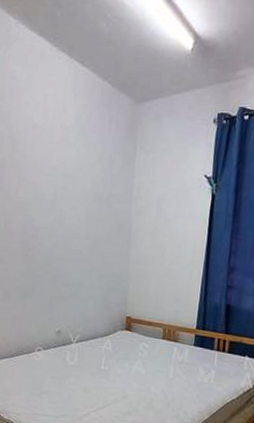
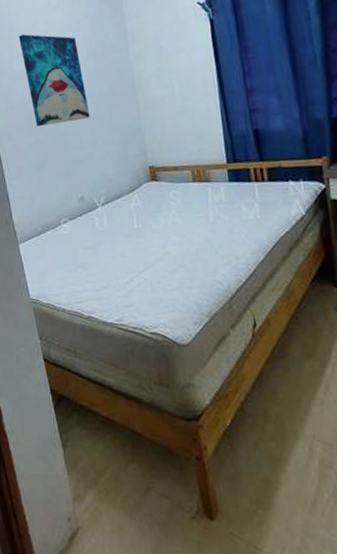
wall art: none [30,163,85,260] -> present [19,34,90,126]

